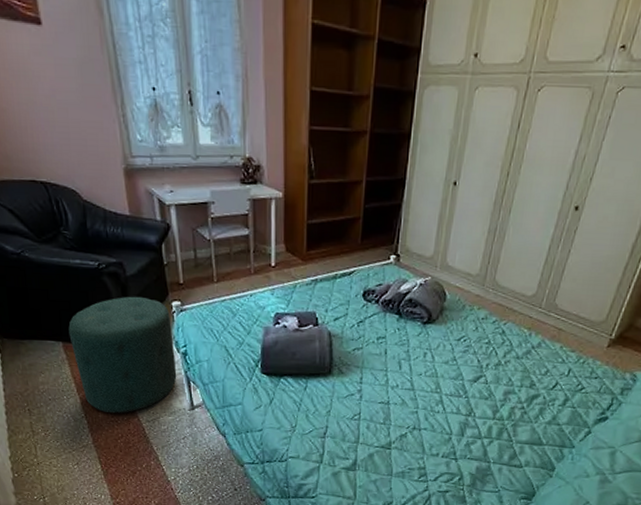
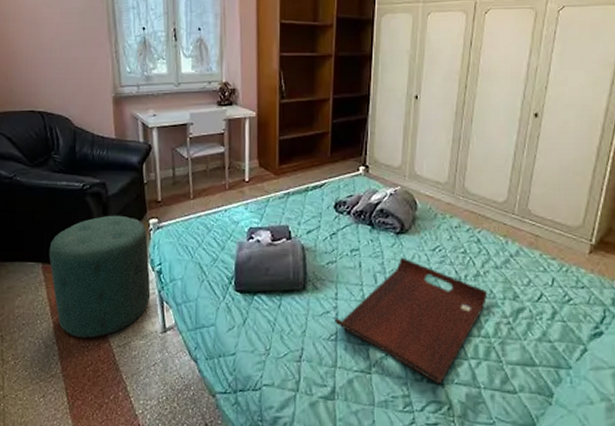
serving tray: none [358,346,507,459] -> present [335,257,488,385]

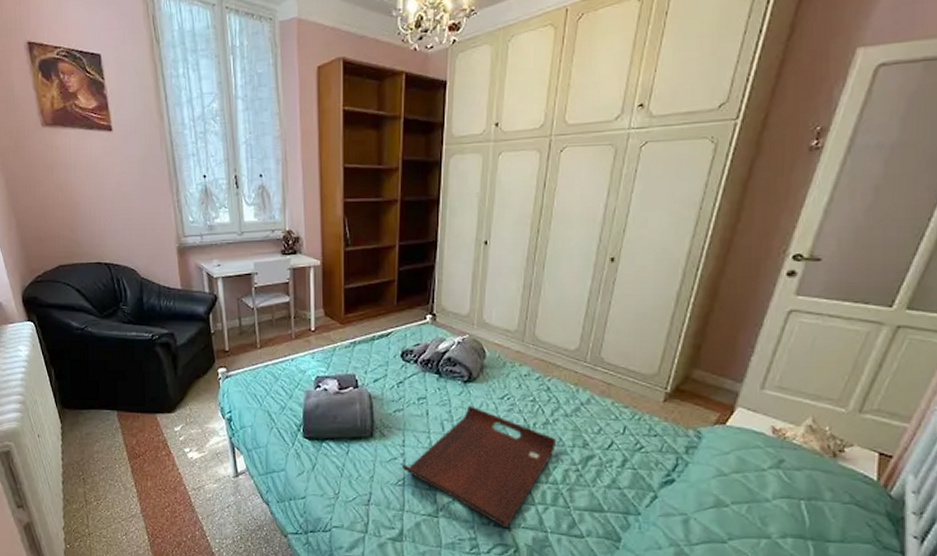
ottoman: present [49,215,151,339] -> none [123,364,222,482]

